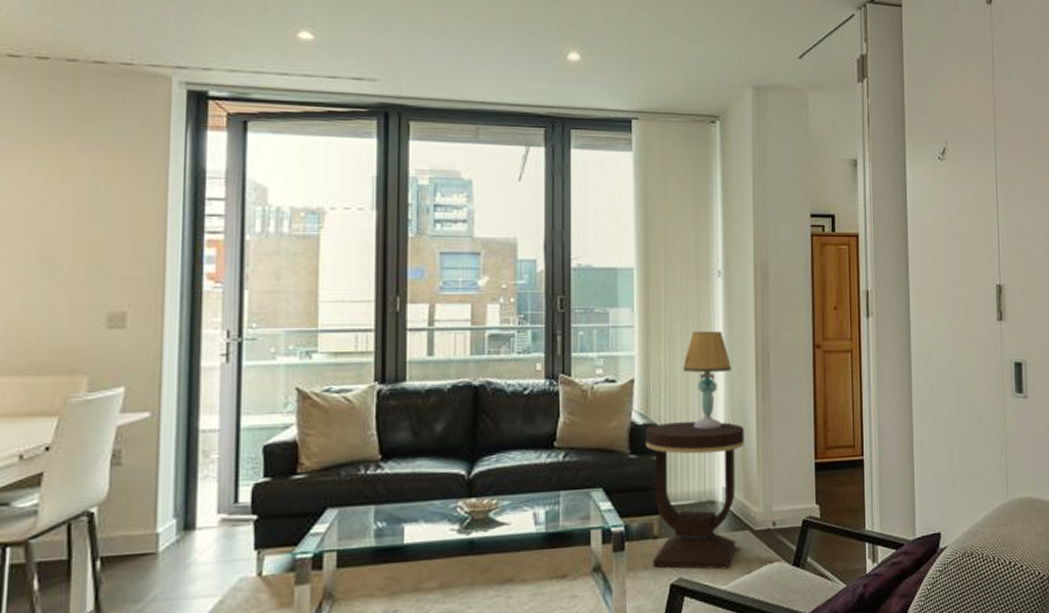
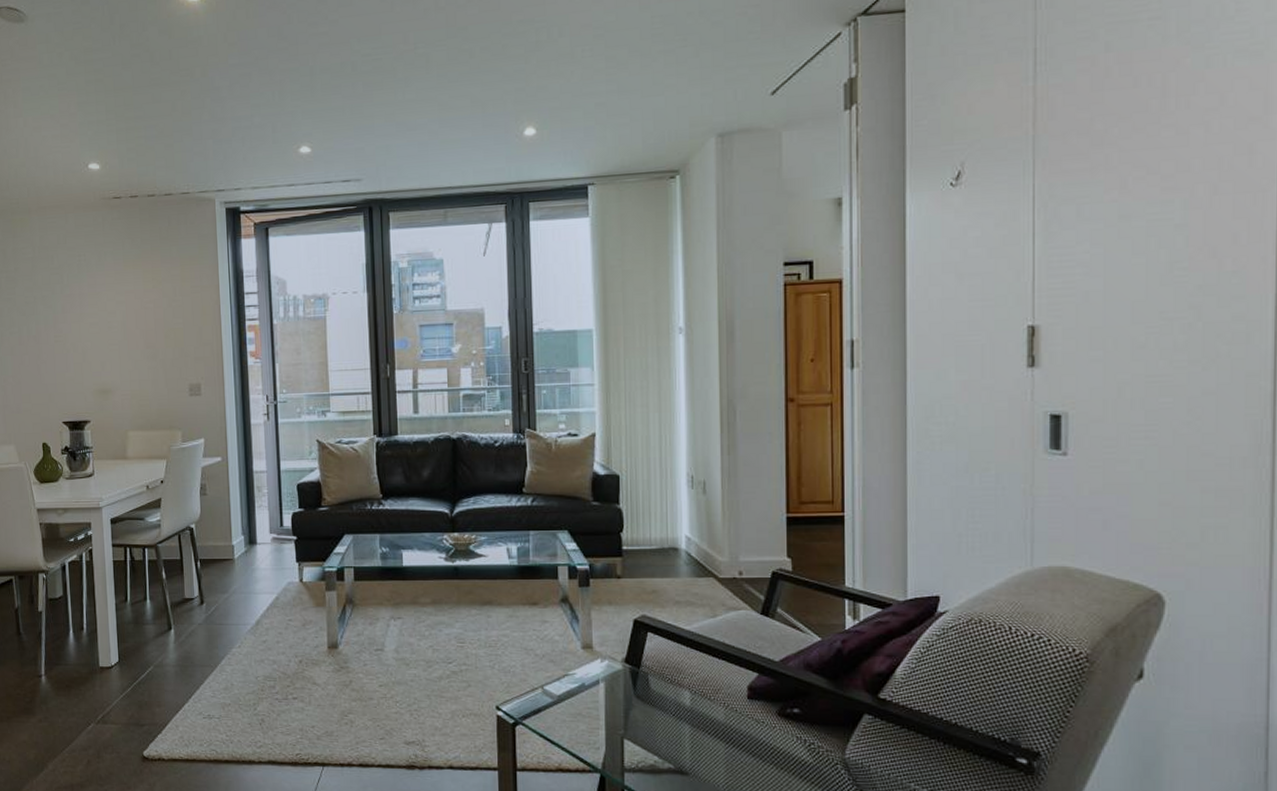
side table: present [645,421,744,570] -> none [607,472,708,611]
table lamp: present [683,331,732,429] -> none [644,387,695,480]

